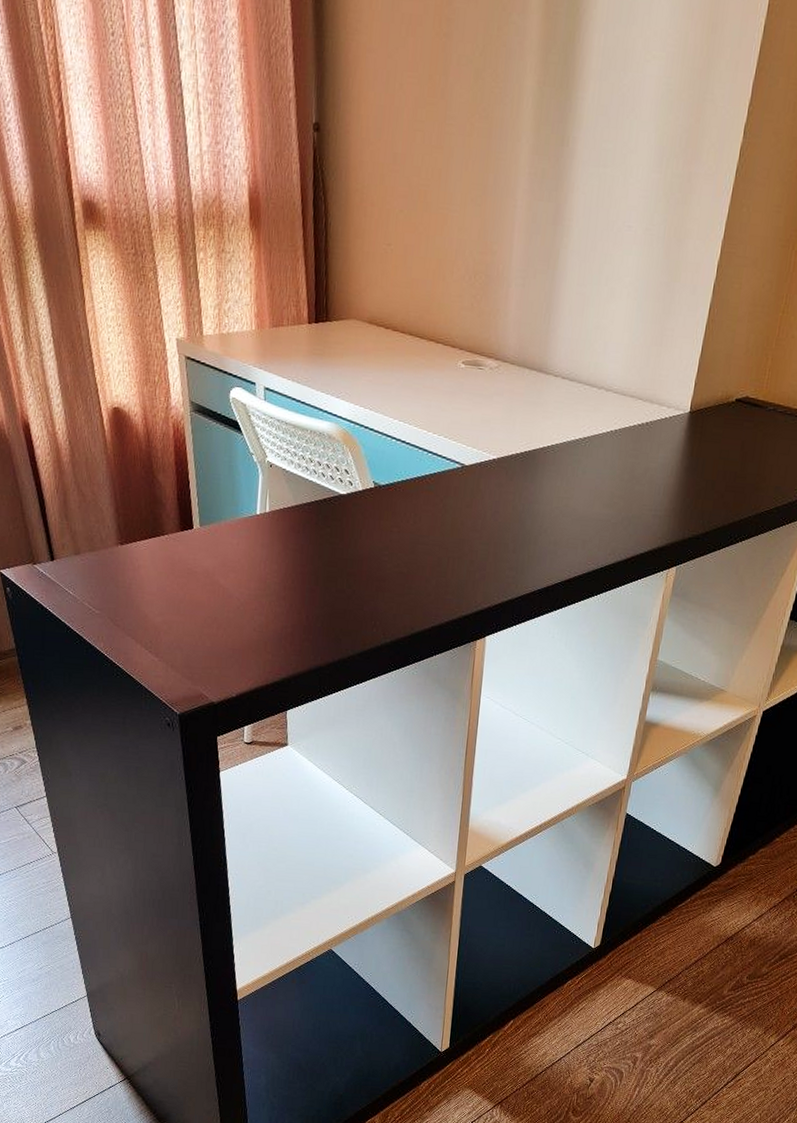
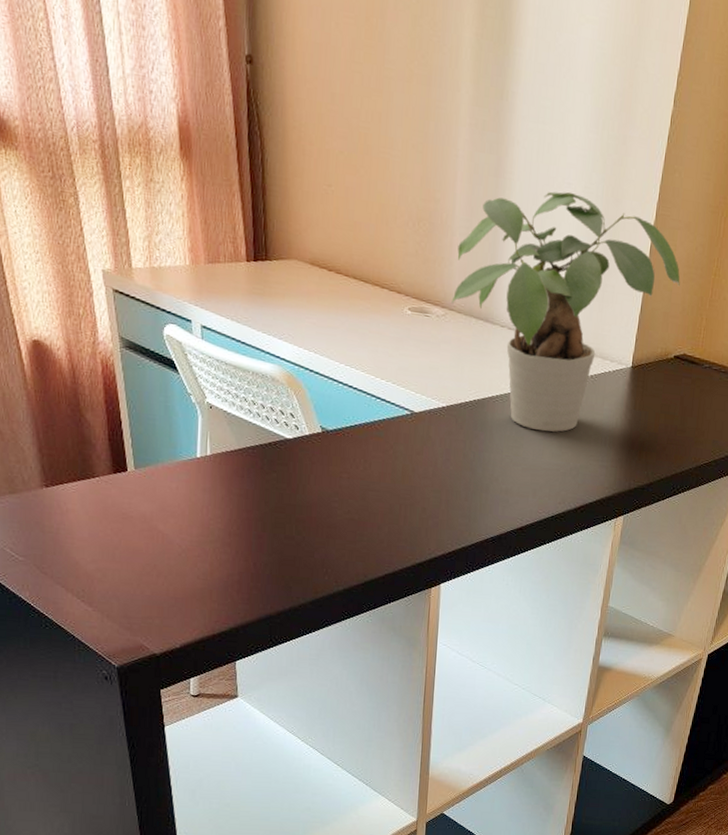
potted plant: none [505,235,745,482] -> present [451,191,680,432]

